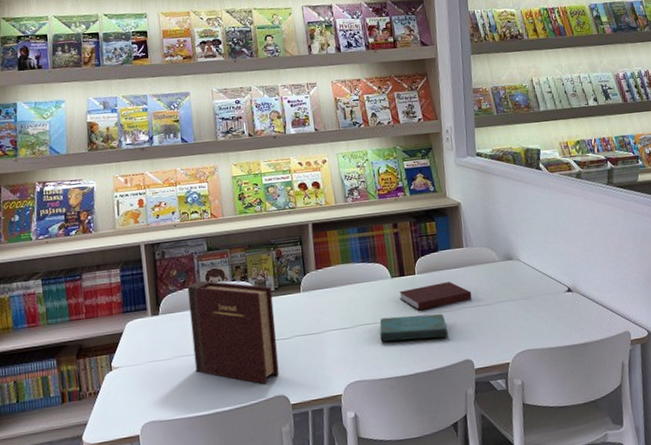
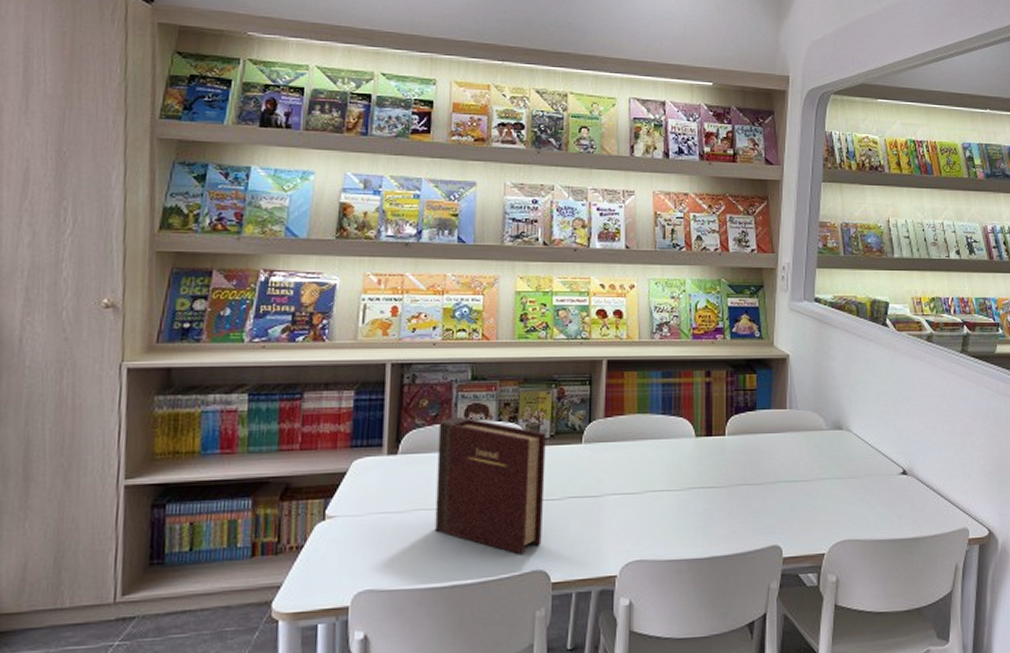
book: present [379,313,448,342] -> none [672,484,756,516]
notebook: present [399,282,472,311] -> none [703,449,790,480]

